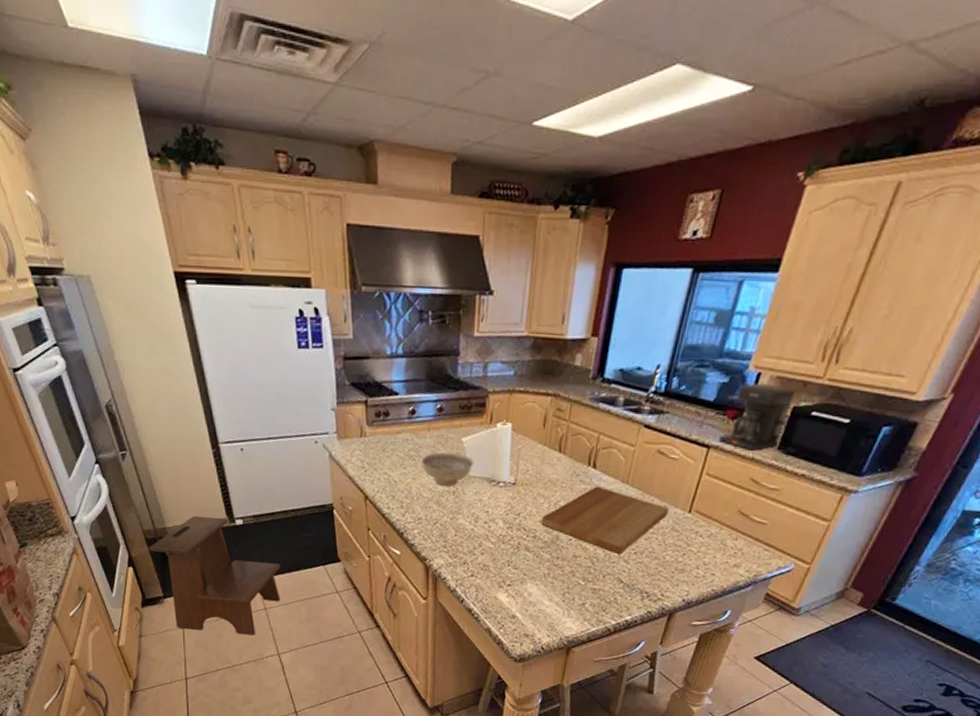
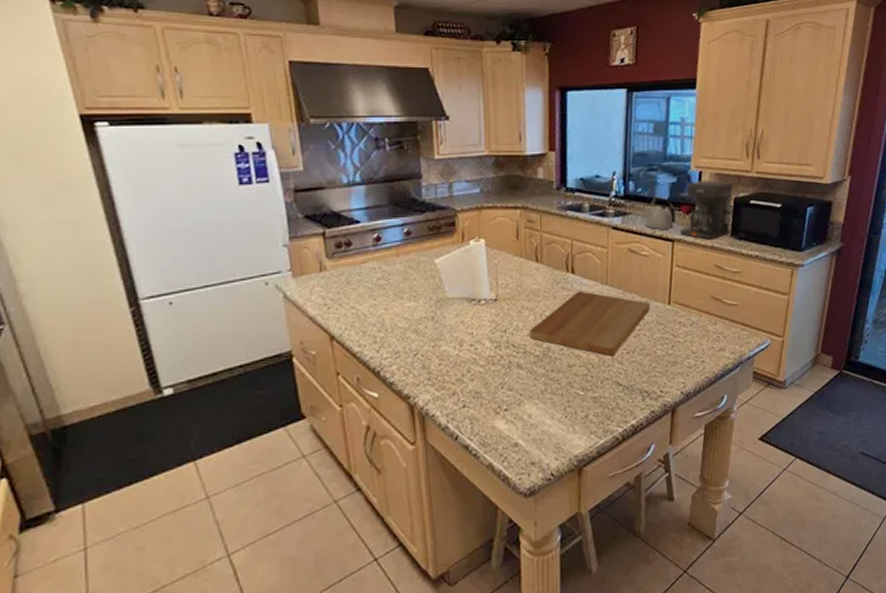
step stool: present [148,516,281,636] -> none [33,389,228,551]
decorative bowl: present [421,452,474,486] -> none [392,276,451,313]
kettle: none [681,397,720,435] -> present [643,196,676,230]

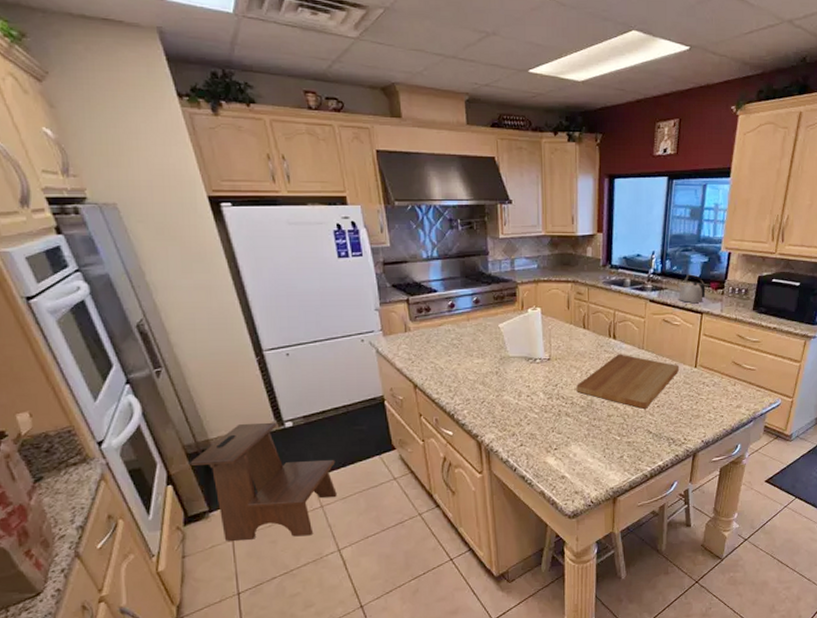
step stool: none [33,389,228,551] -> present [190,422,337,541]
coffee maker: present [680,180,733,240] -> none [708,260,758,313]

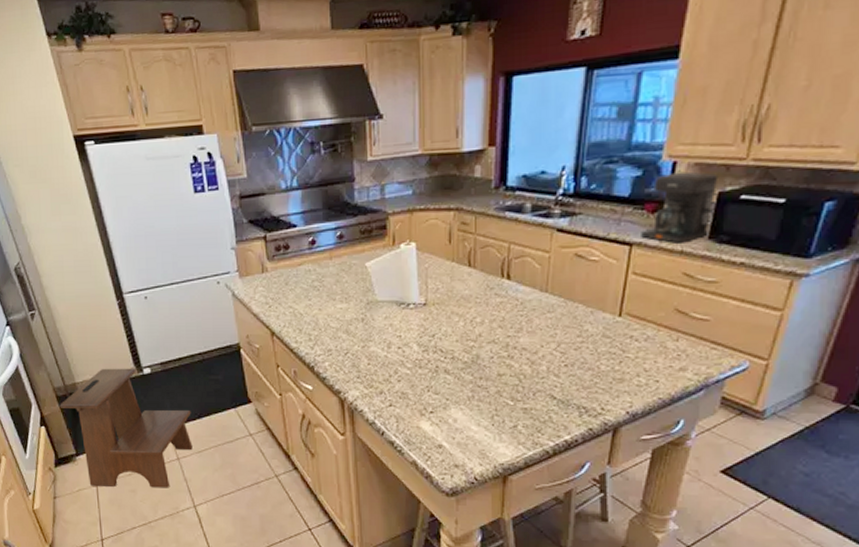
cutting board: present [576,354,679,409] -> none [458,298,596,368]
kettle: present [677,274,706,304] -> none [596,193,637,233]
coffee maker: none [708,260,758,313] -> present [641,171,719,244]

